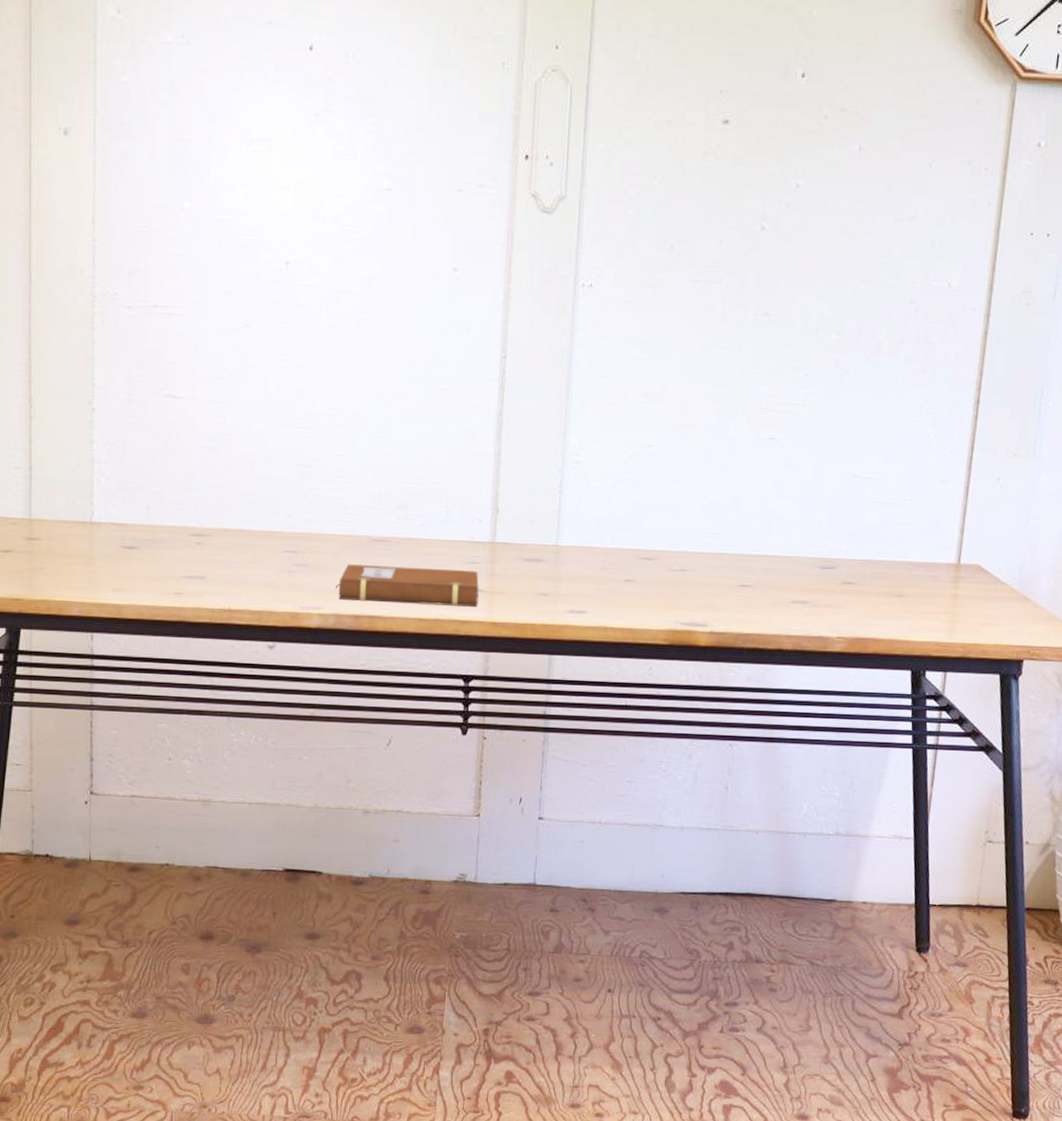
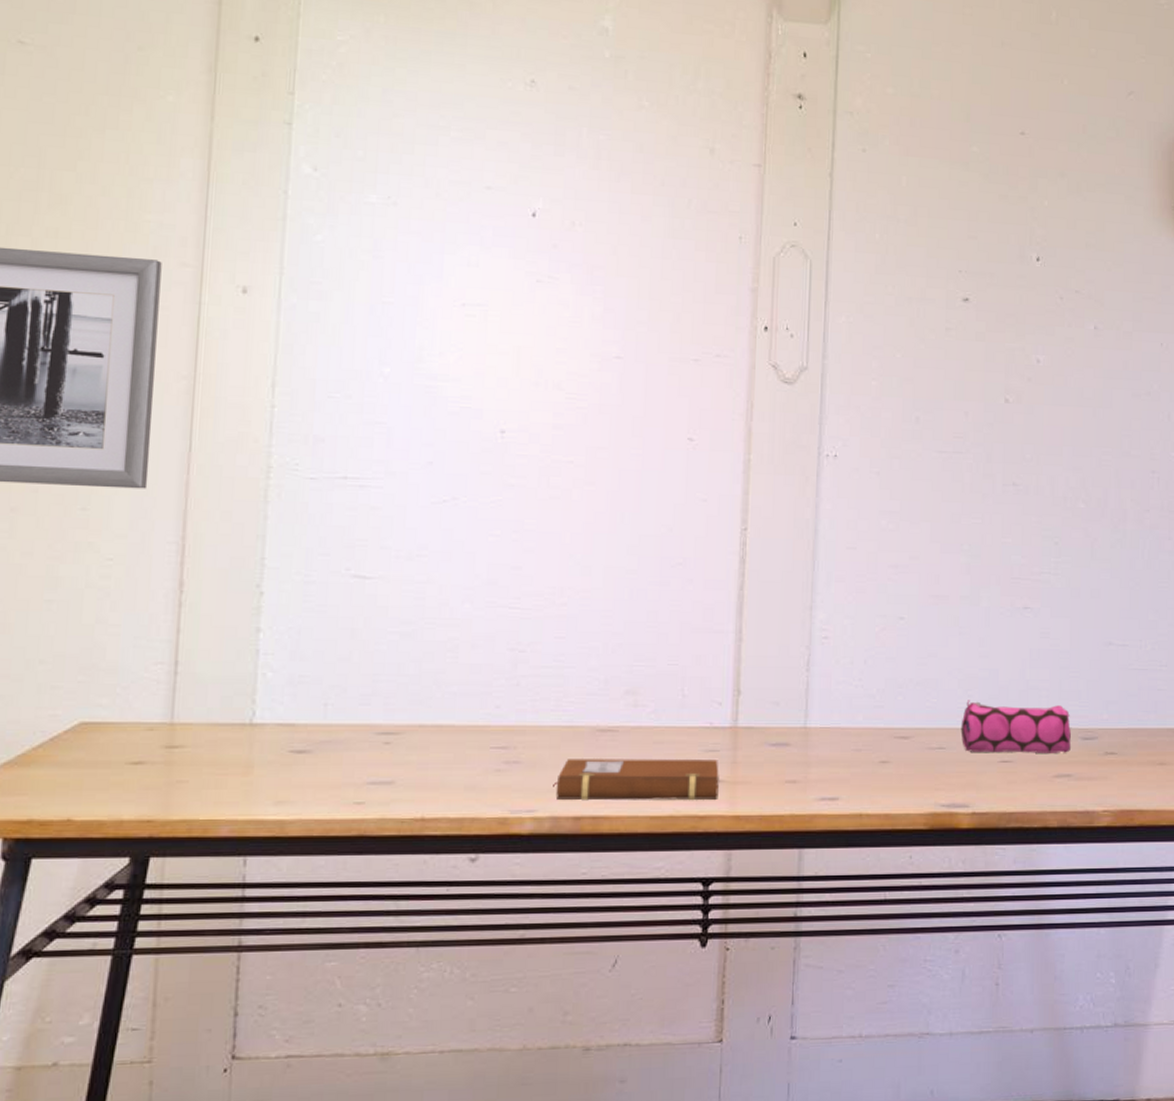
pencil case: none [702,526,810,581] -> present [960,700,1071,753]

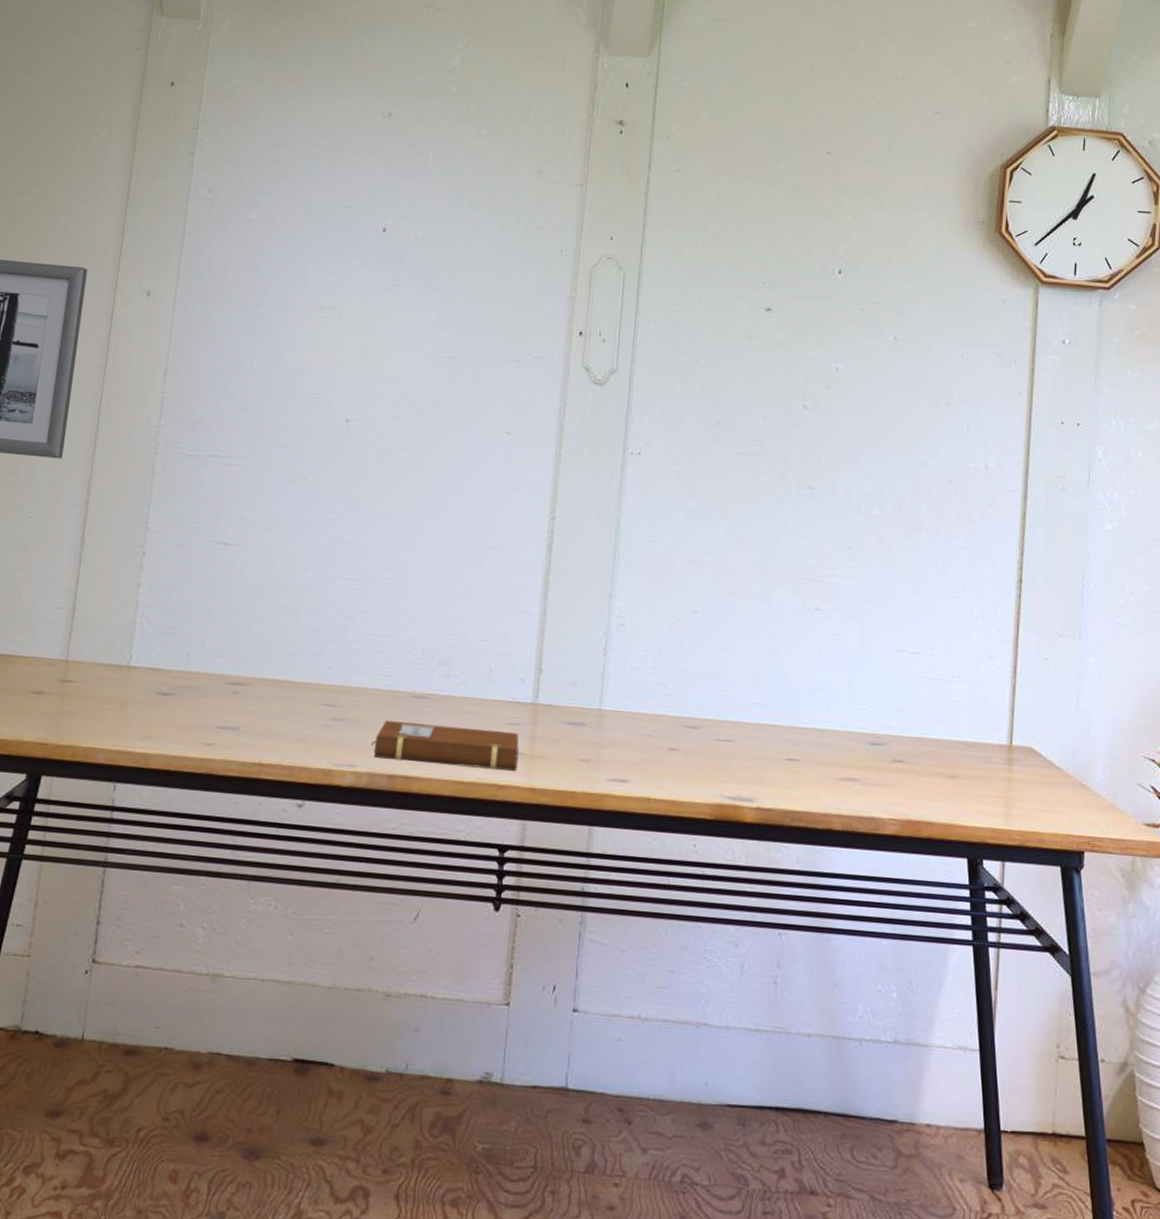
pencil case: present [960,700,1071,753] -> none [748,695,859,757]

